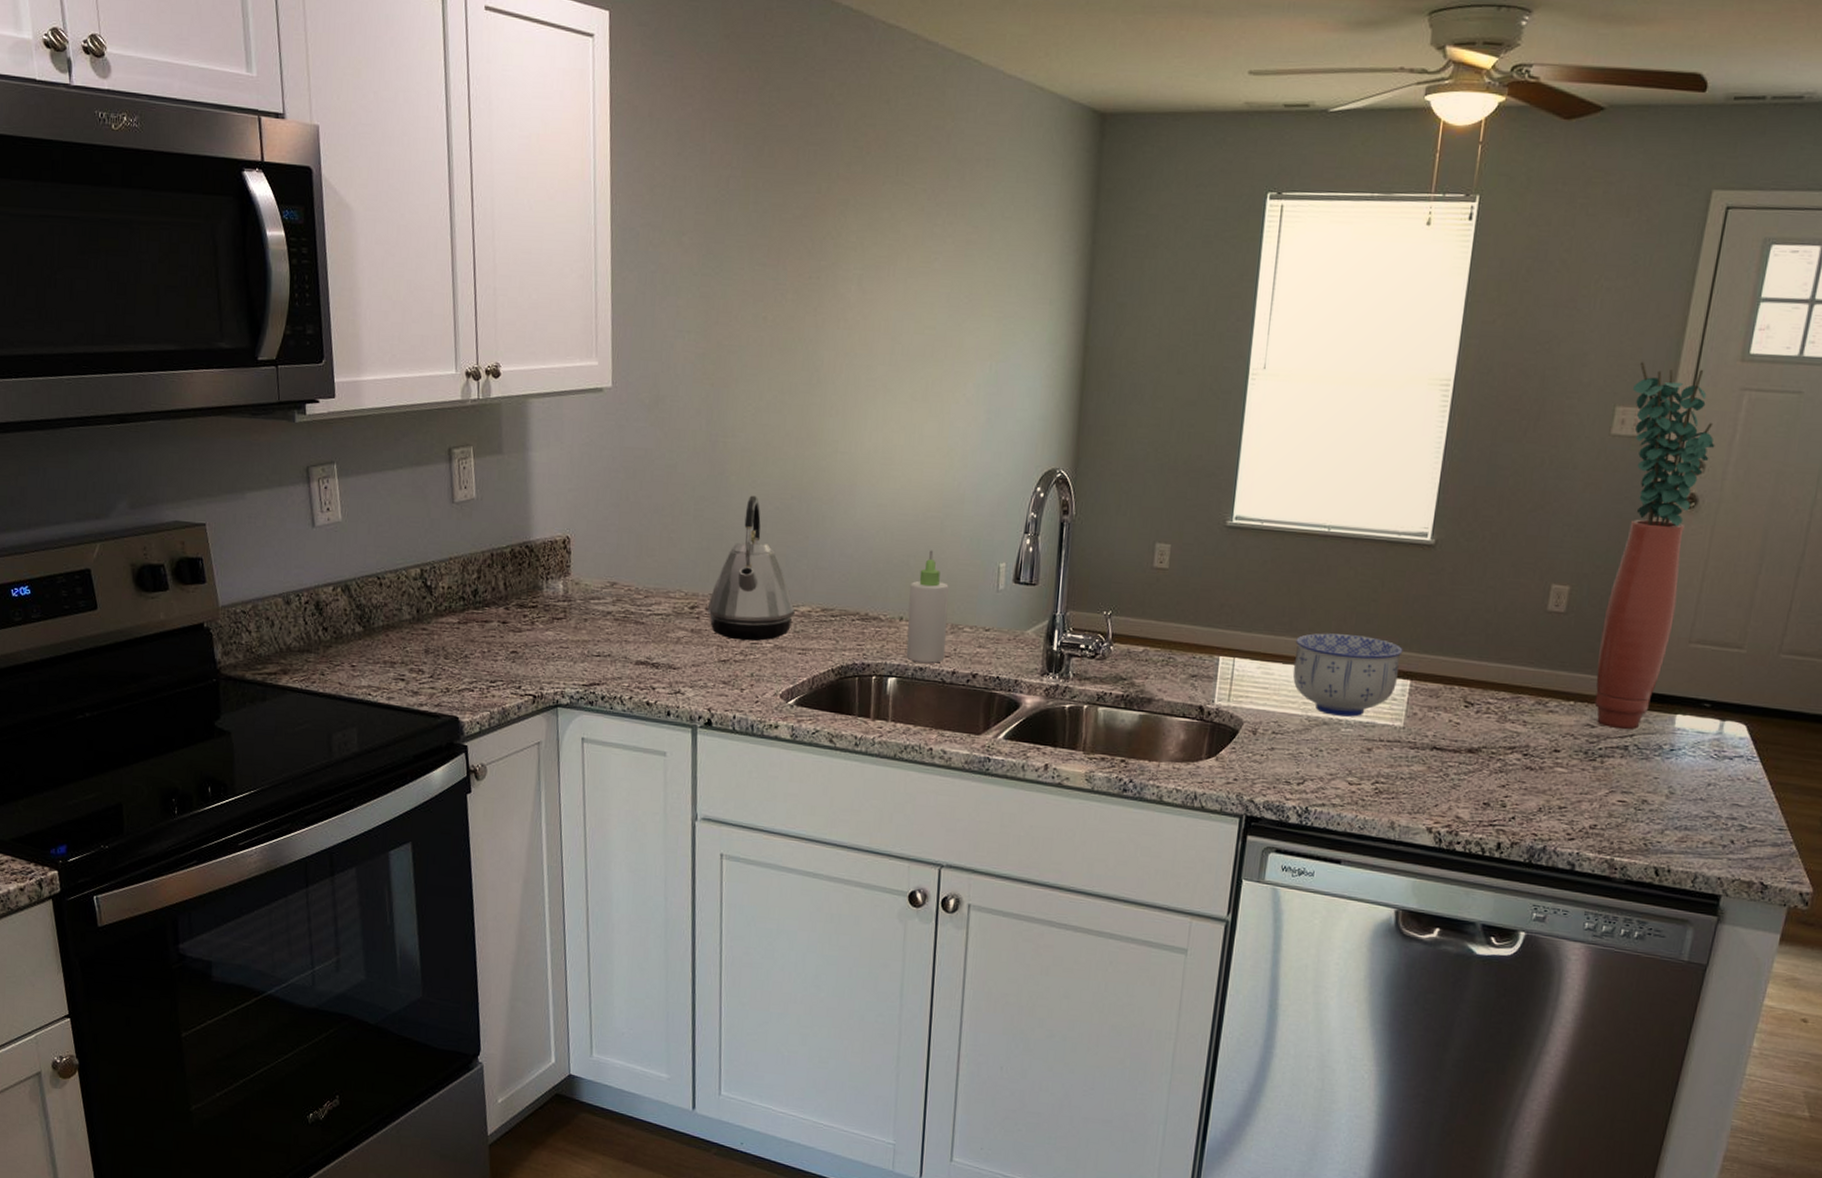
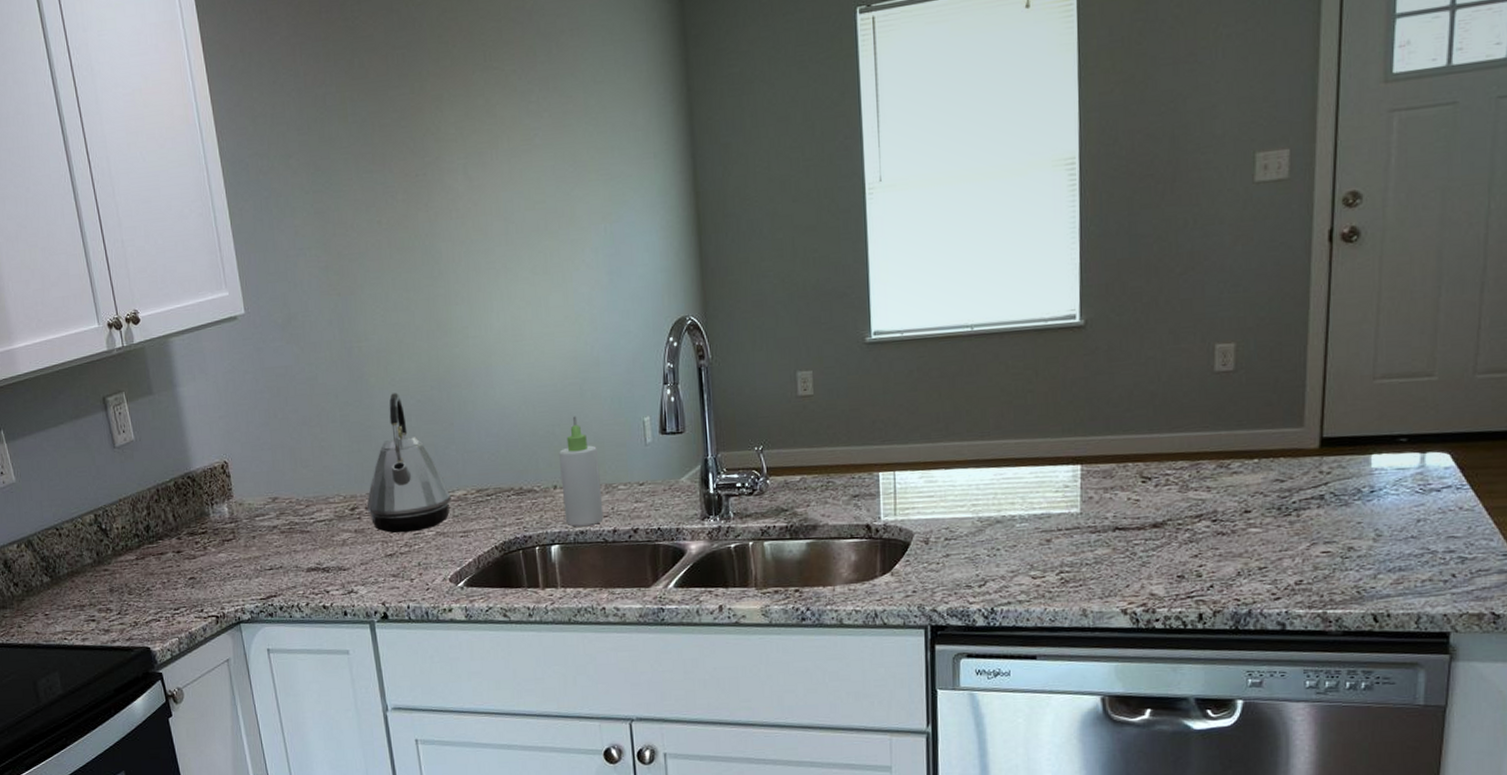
bowl: present [1292,633,1403,717] -> none [955,428,1068,513]
vase: present [1594,362,1715,730] -> none [1272,98,1370,480]

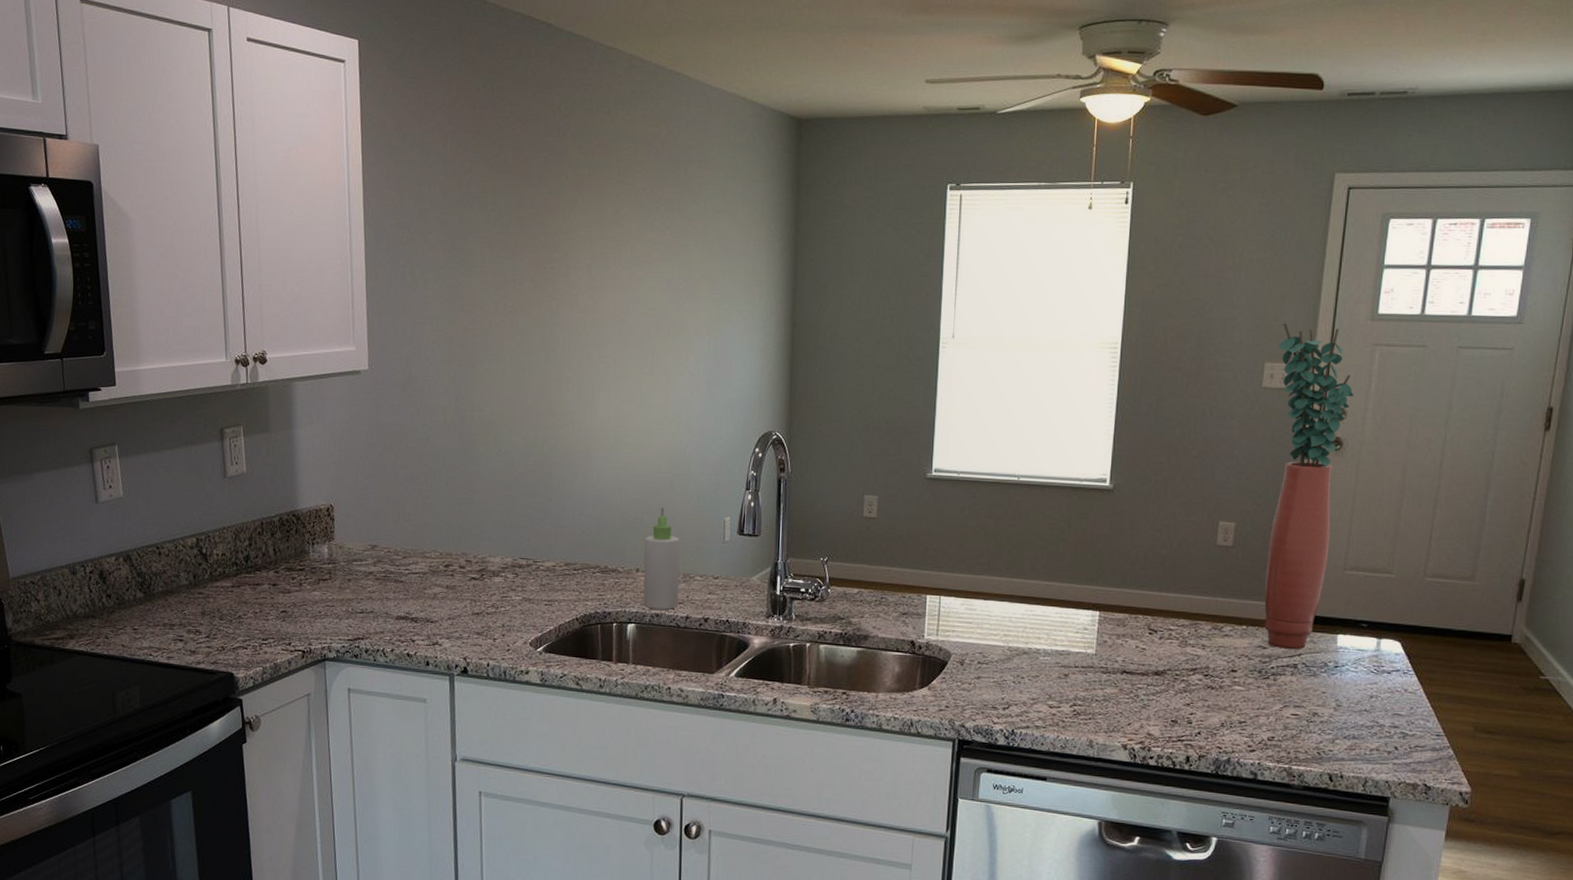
kettle: present [366,393,451,533] -> none [460,463,541,595]
vase: none [1272,98,1370,480] -> present [1264,323,1354,650]

